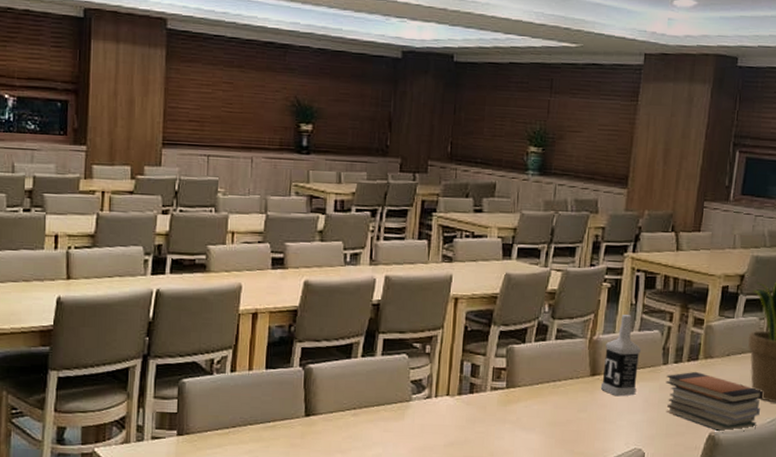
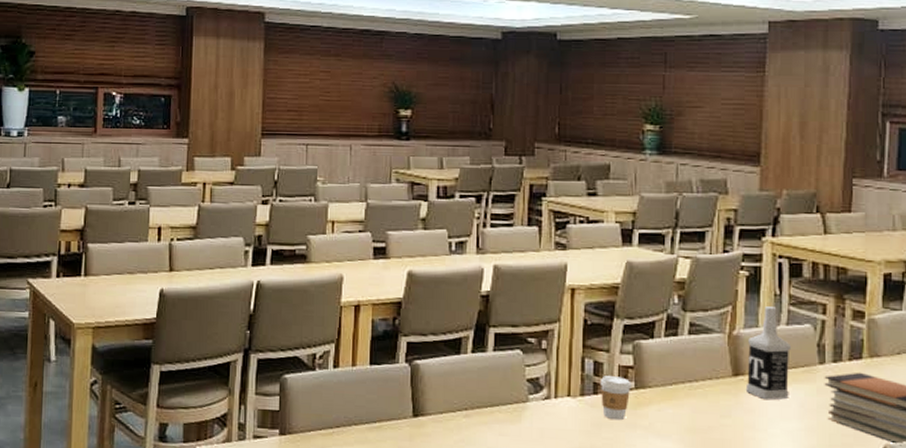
coffee cup: none [476,377,503,416] -> present [601,376,631,421]

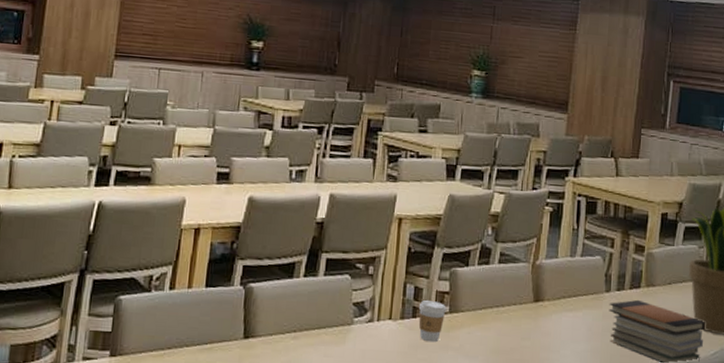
vodka: present [745,305,791,400] -> none [543,238,583,324]

